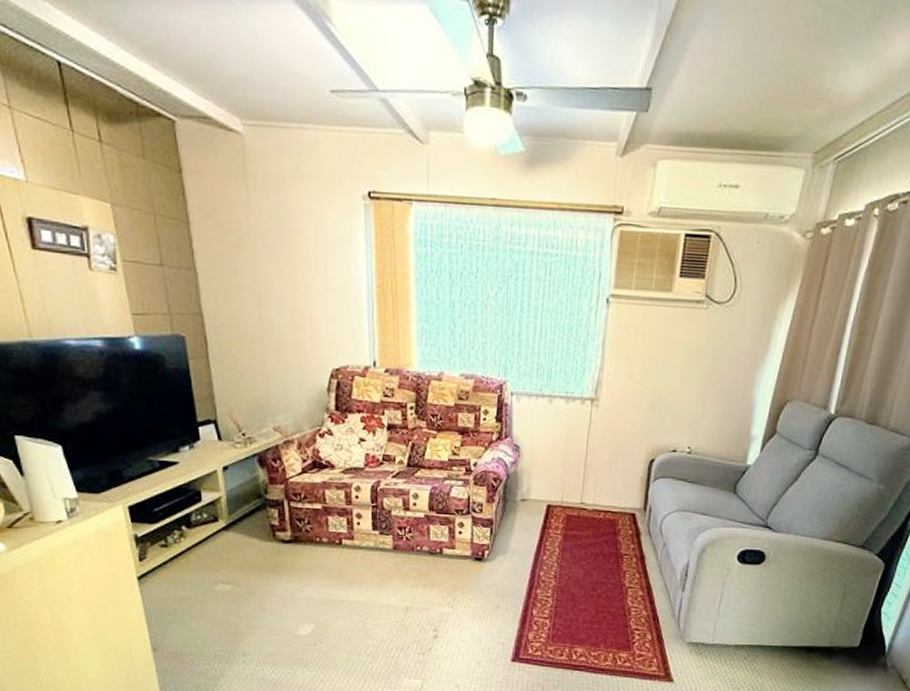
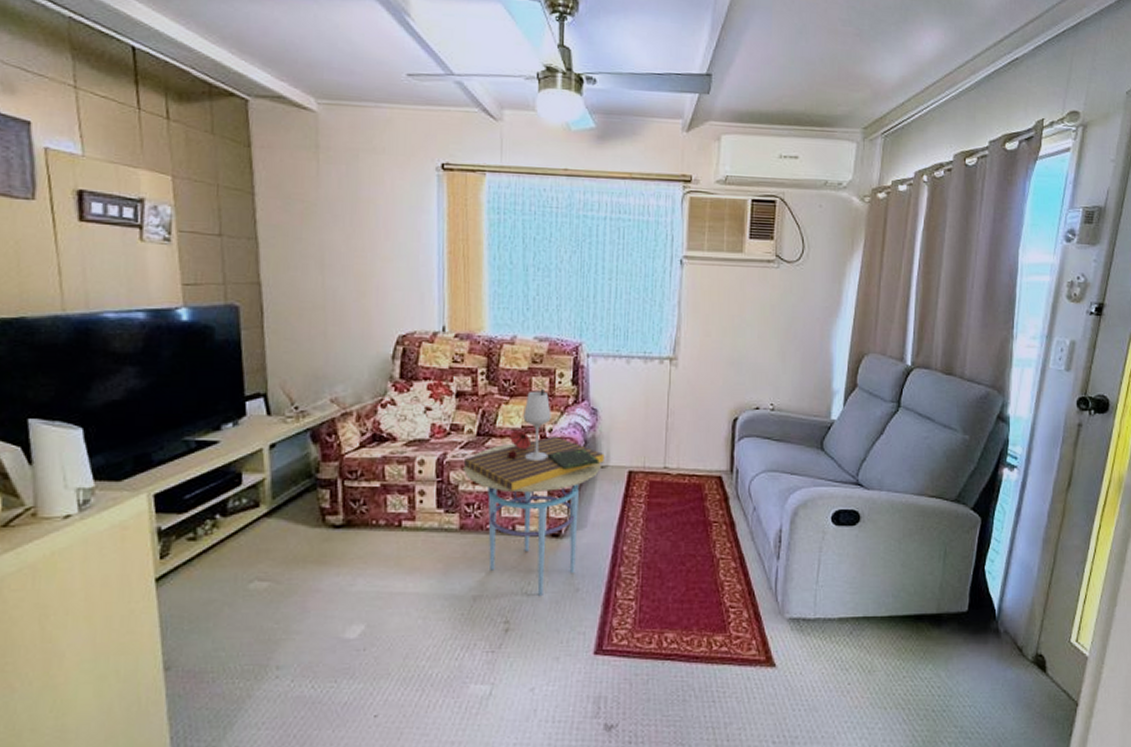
side table: none [395,474,522,610] -> present [463,443,601,595]
cocktail glass: none [396,424,525,518] -> present [464,388,604,491]

